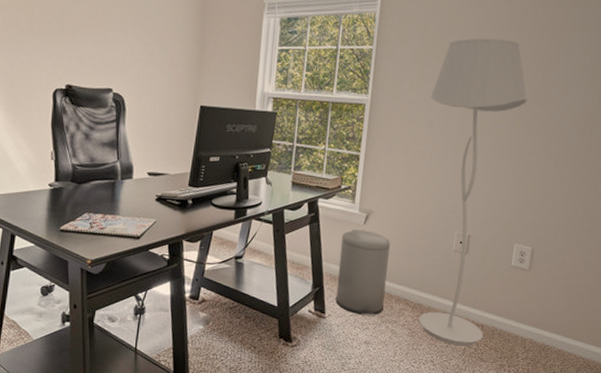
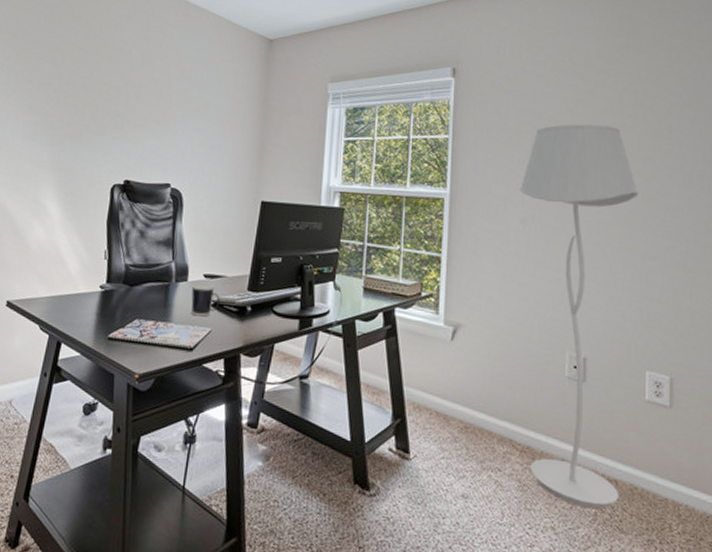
mug: none [136,181,163,210] -> present [191,284,220,317]
pedal bin: present [335,229,391,317] -> none [422,346,486,462]

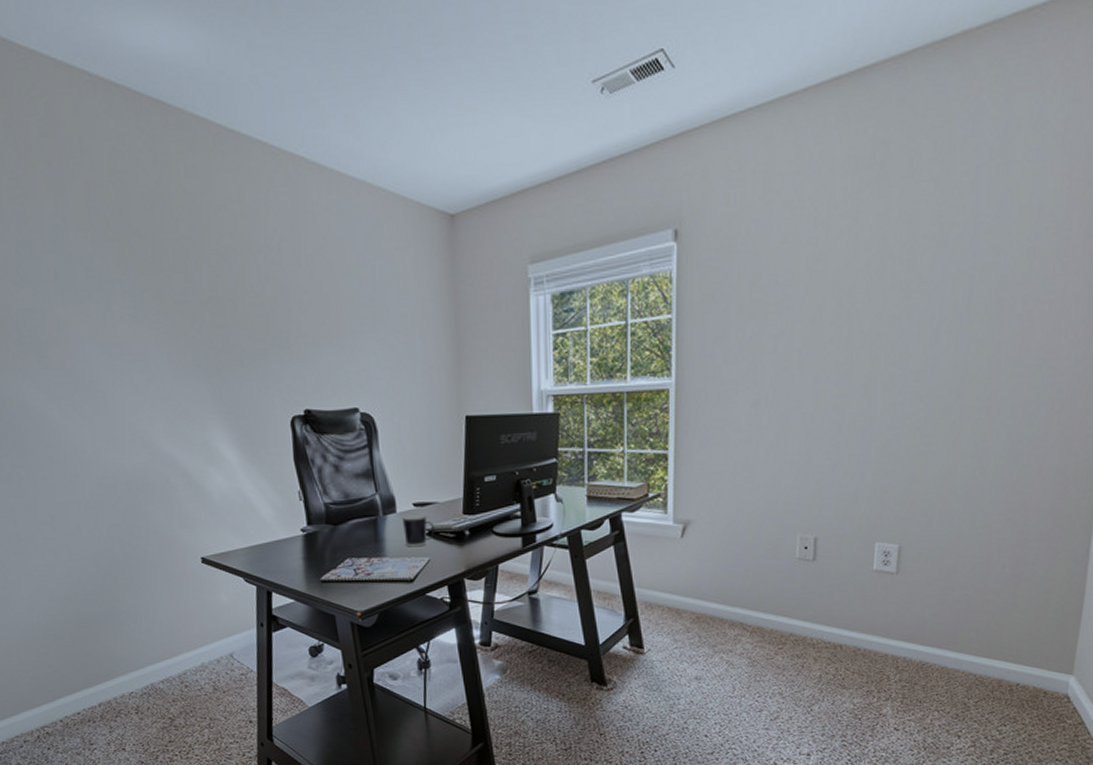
floor lamp: present [519,124,639,510] -> none [751,283,881,673]

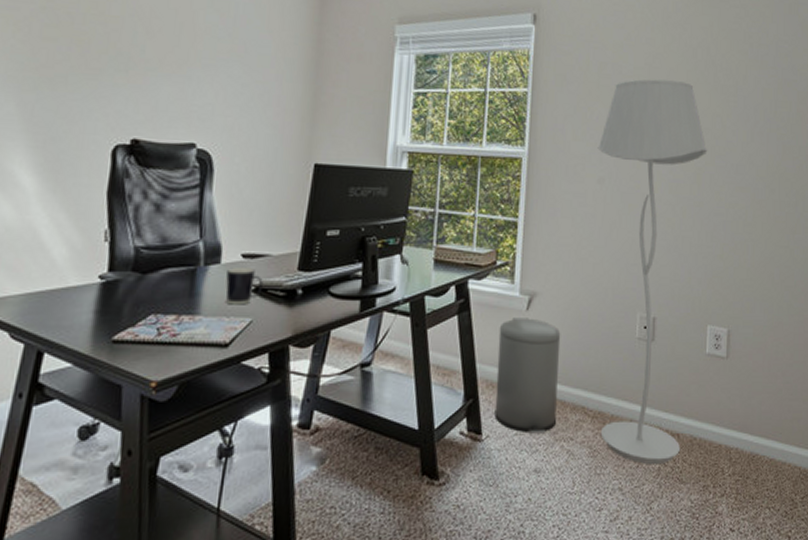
pedal bin: none [654,545,717,648] -> present [494,318,561,435]
floor lamp: none [751,283,881,673] -> present [597,79,708,465]

